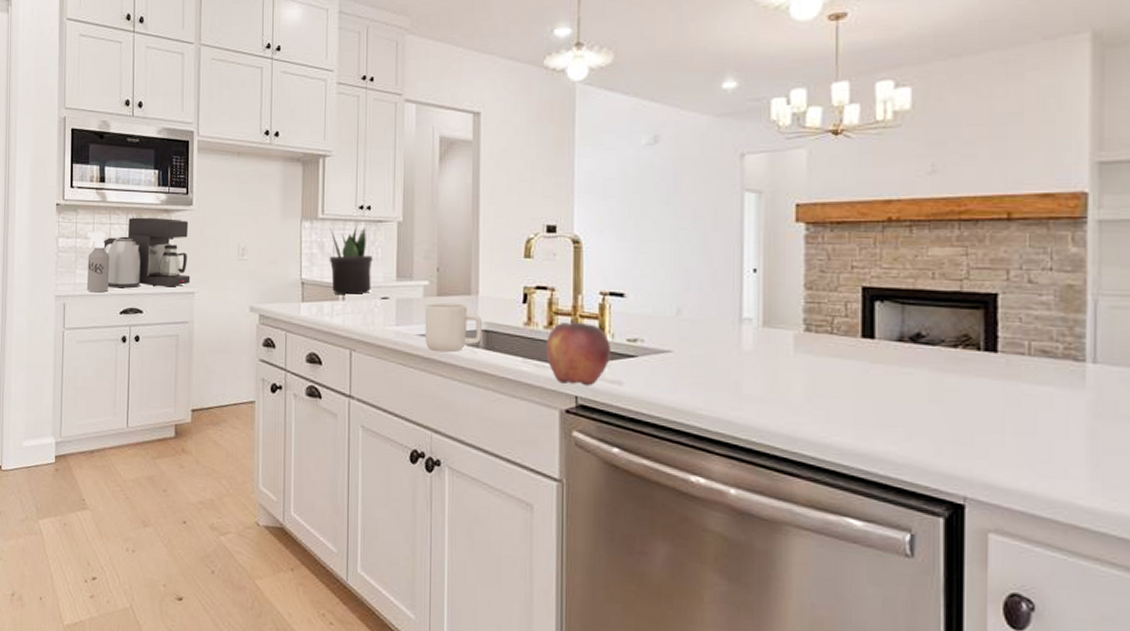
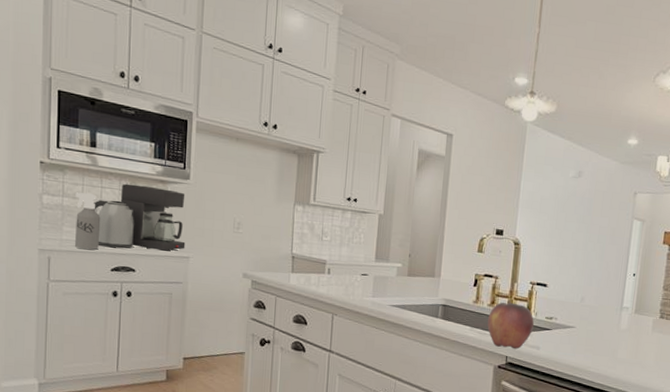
planter: present [329,225,373,295] -> none [318,213,356,270]
mug: present [425,302,482,353] -> none [395,281,441,321]

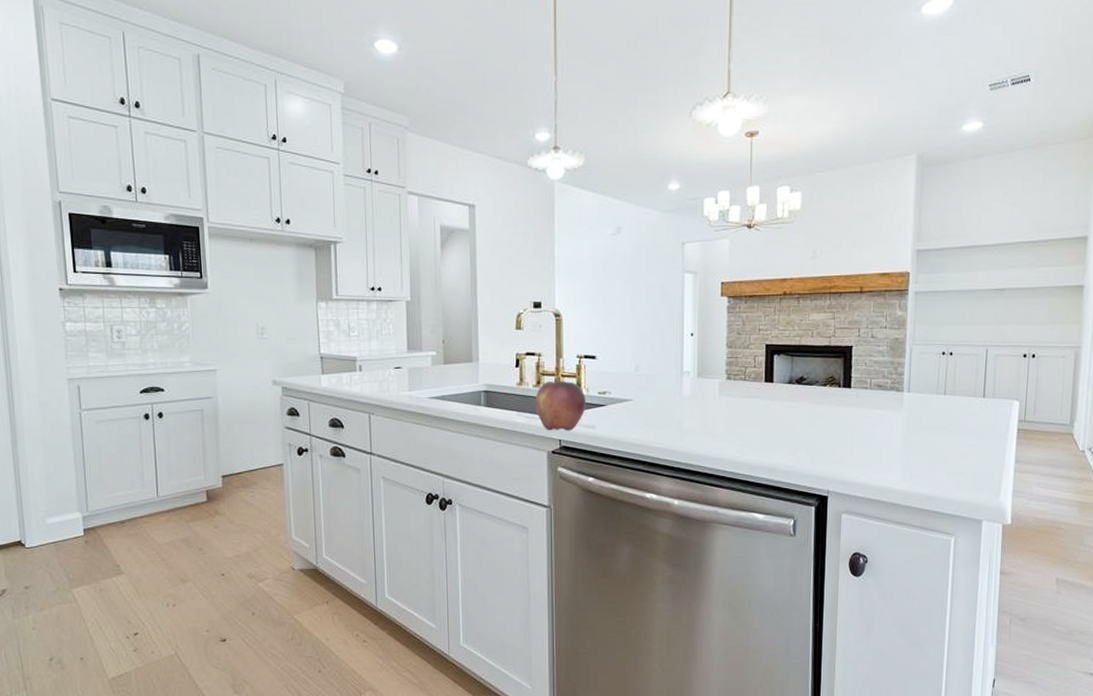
spray bottle: present [74,192,101,250] -> none [97,316,126,374]
kettle: present [94,199,134,249] -> none [116,319,159,369]
coffee maker: present [120,183,186,251] -> none [141,300,211,366]

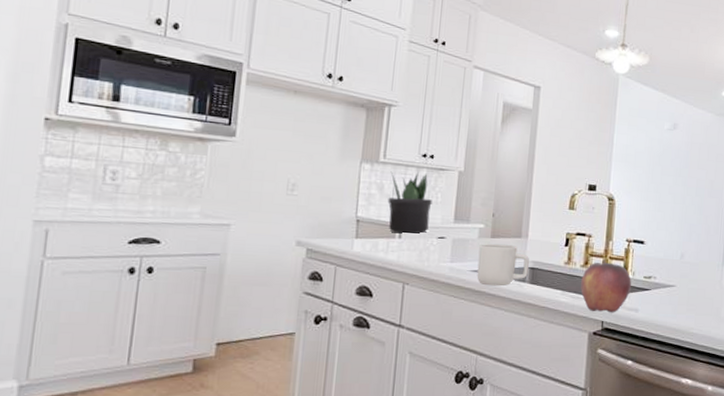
planter: none [344,305,385,367] -> present [387,171,432,234]
mug: none [434,369,482,411] -> present [477,243,529,287]

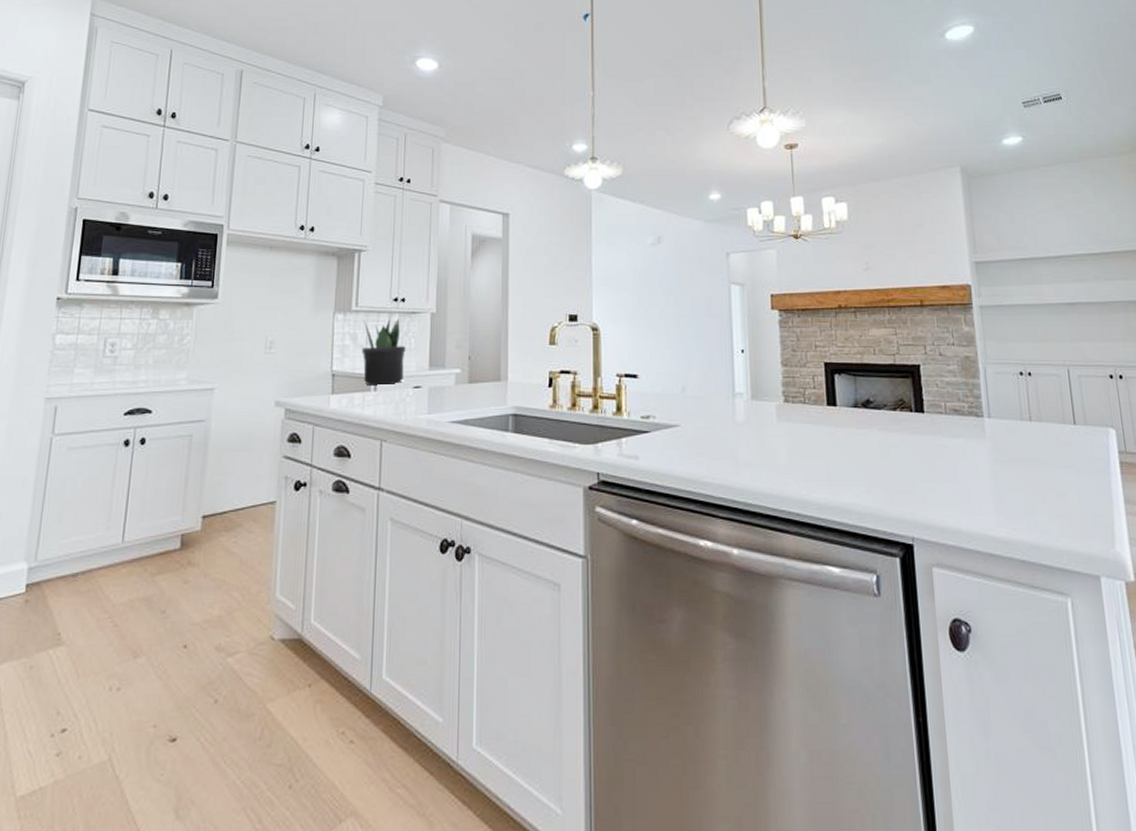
mug: present [477,243,529,287] -> none [456,389,511,438]
fruit: present [581,260,631,313] -> none [570,400,627,463]

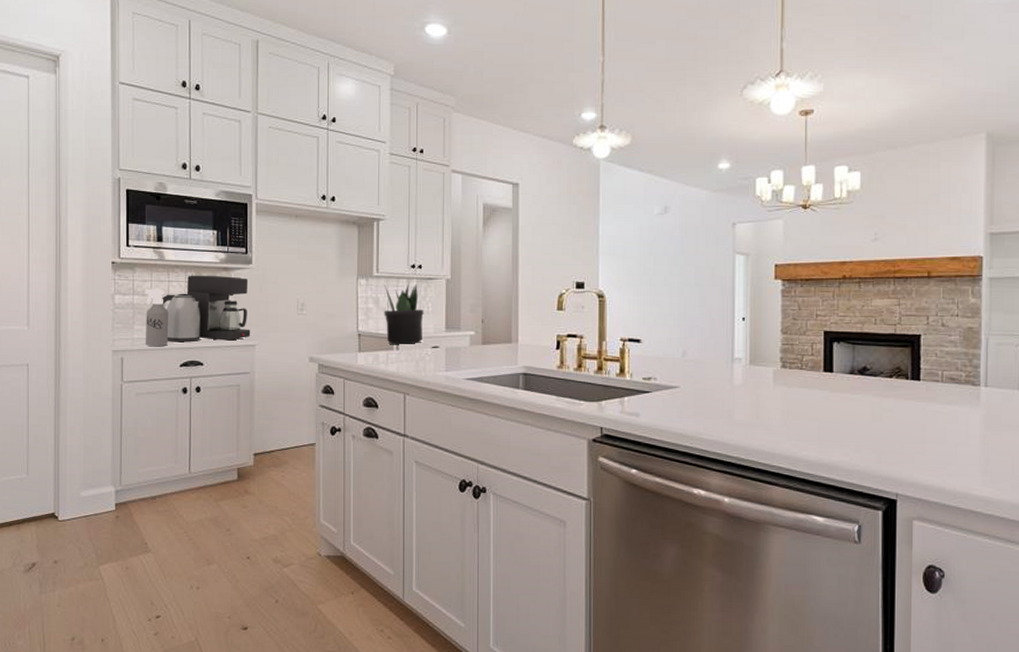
spray bottle: none [85,327,118,393] -> present [145,289,169,347]
kettle: none [110,331,154,387] -> present [162,293,200,343]
coffee maker: none [140,311,212,384] -> present [186,275,251,341]

